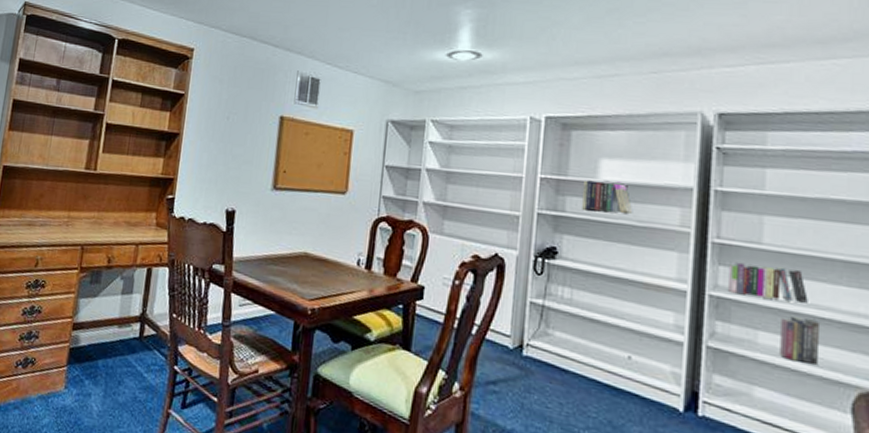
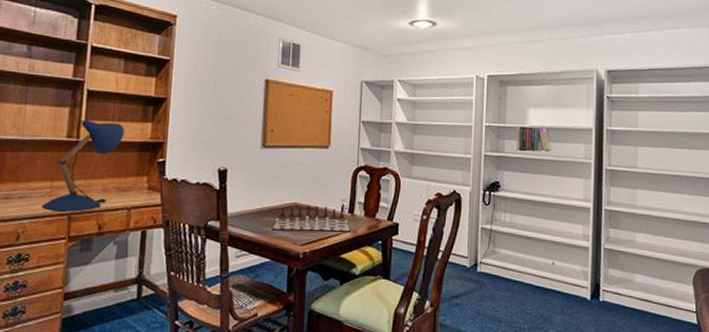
desk lamp: none [59,152,138,244] -> present [42,119,125,212]
chess set: none [278,256,367,291] -> present [271,205,351,233]
books: present [728,262,808,305] -> none [617,183,666,210]
books: present [780,317,819,364] -> none [650,220,673,253]

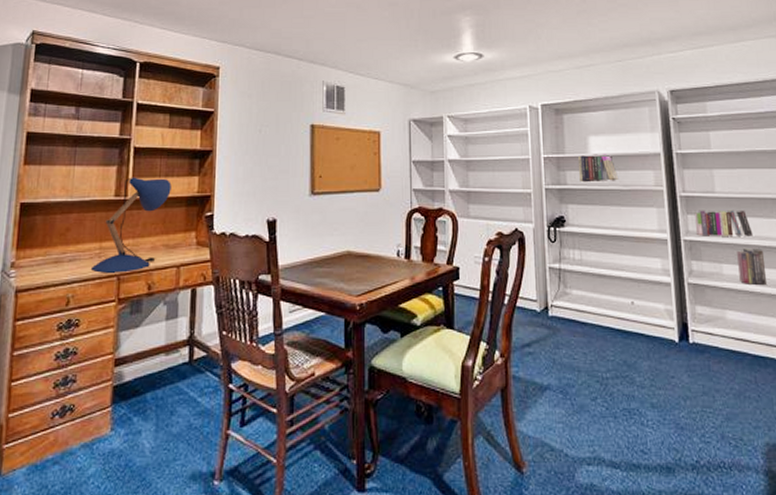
chess set: present [271,205,351,233] -> none [325,252,409,282]
books: none [617,183,666,210] -> present [695,210,753,237]
books: none [650,220,673,253] -> present [737,249,766,284]

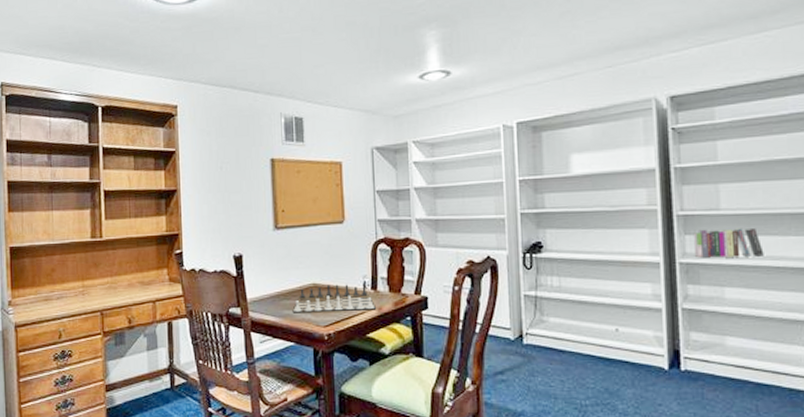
desk lamp: present [92,177,172,273] -> none [77,219,142,309]
chess set: none [325,252,409,282] -> present [292,284,376,313]
books: present [578,154,619,183] -> none [559,173,605,205]
books: present [737,249,766,284] -> none [743,270,777,309]

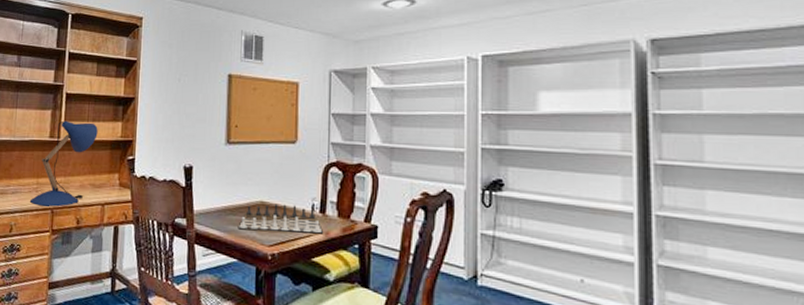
desk lamp: none [77,219,142,309] -> present [30,120,98,207]
books: present [694,228,764,258] -> none [674,181,754,218]

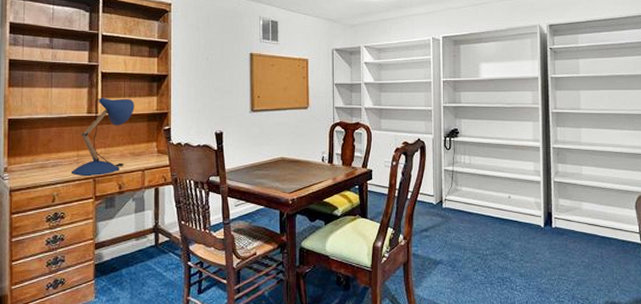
chess set: present [237,204,323,234] -> none [263,158,331,182]

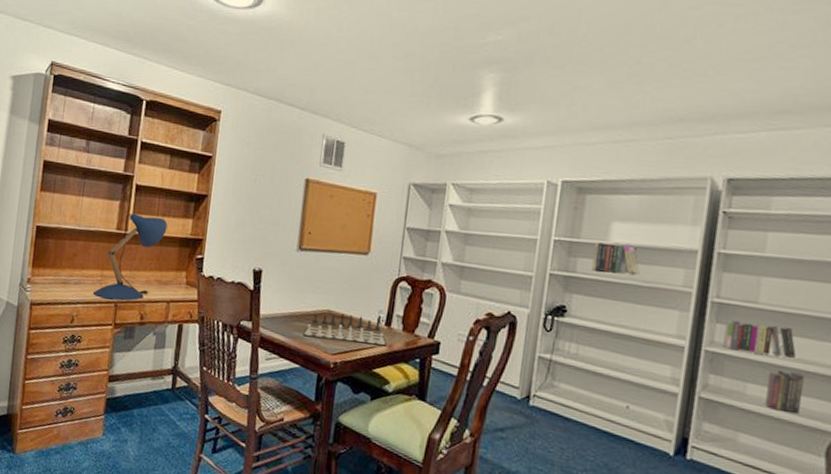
chess set: none [263,158,331,182] -> present [302,313,387,347]
books: none [471,78,504,101] -> present [592,242,640,276]
books: none [563,123,608,145] -> present [723,320,796,359]
books: none [594,154,616,182] -> present [765,370,804,413]

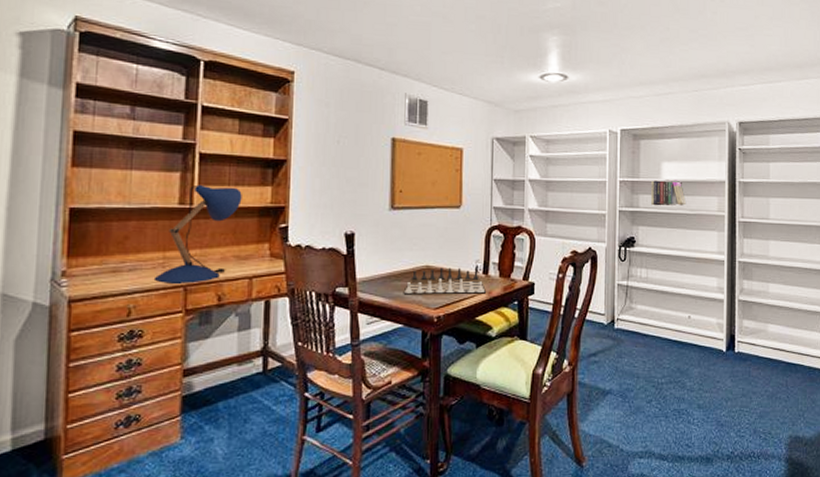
books: present [723,320,796,359] -> none [750,234,797,260]
books: present [765,370,804,413] -> none [782,270,804,302]

